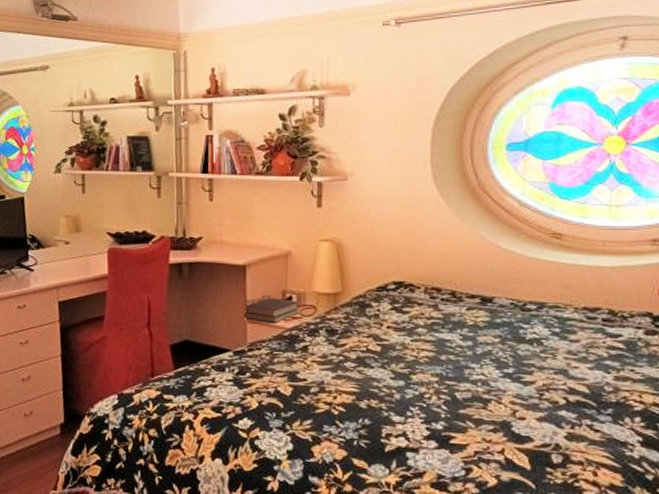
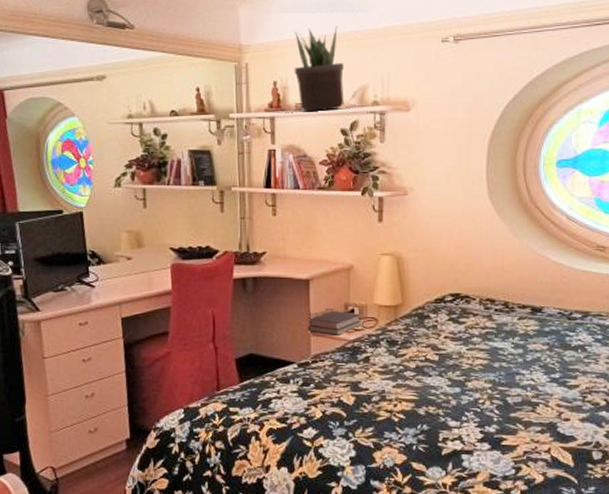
planter: none [232,12,283,98] -> present [294,26,344,112]

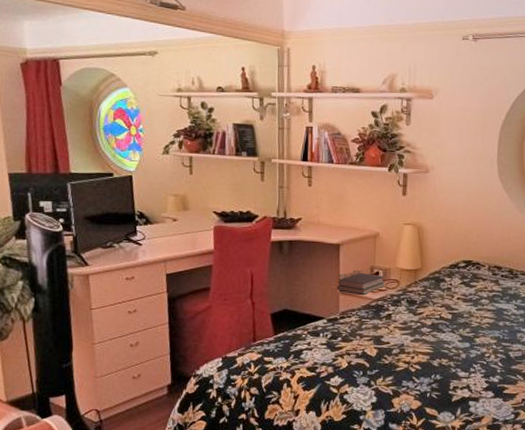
planter: present [294,26,344,112] -> none [331,19,376,95]

